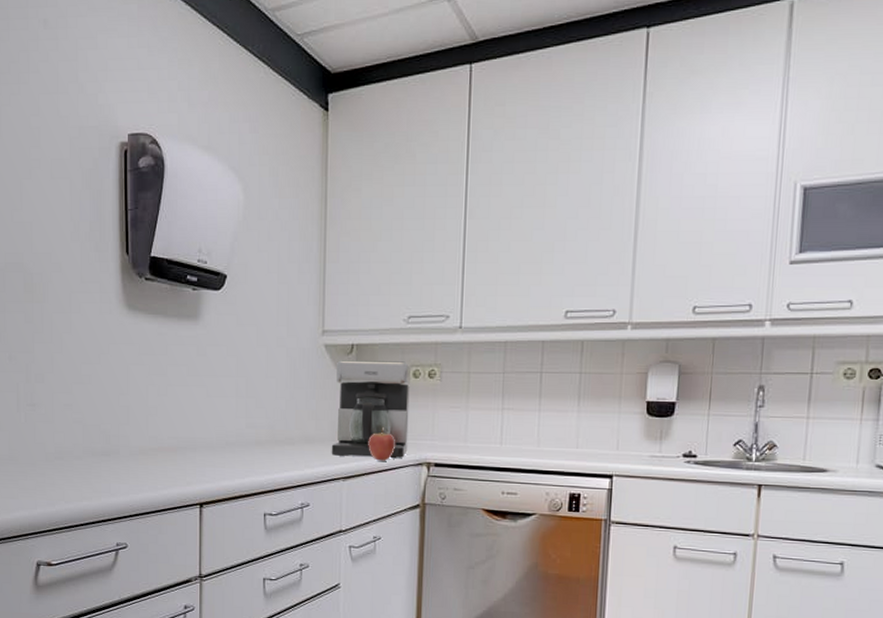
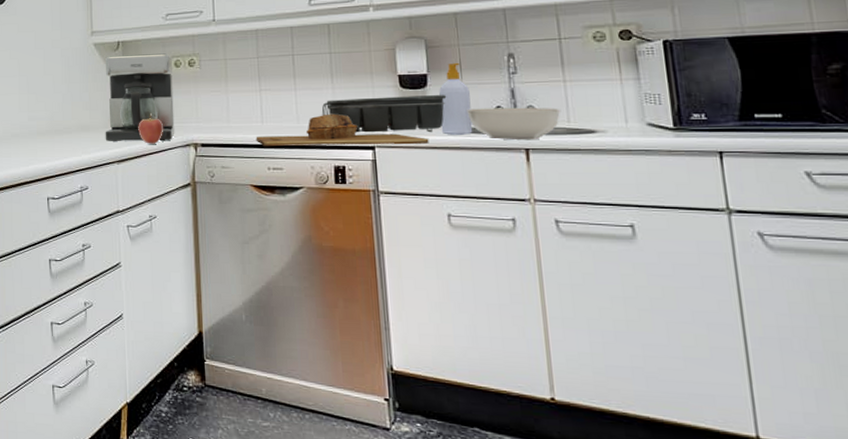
cutting board: none [492,438,667,476] -> present [256,113,429,147]
dish rack: none [563,423,692,464] -> present [321,95,447,133]
soap bottle: none [681,391,715,468] -> present [439,62,473,135]
bowl: none [707,441,799,477] -> present [465,107,561,141]

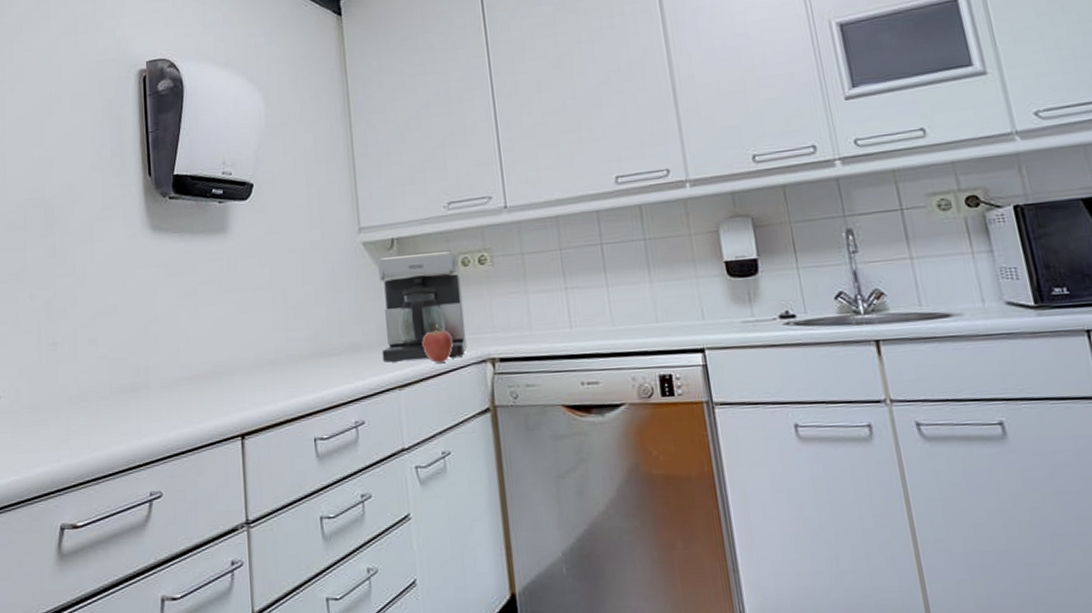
cutting board: present [256,113,429,147] -> none [564,311,767,358]
dish rack: present [321,95,447,133] -> none [639,282,782,334]
soap bottle: present [439,62,473,135] -> none [772,243,815,329]
bowl: present [465,107,561,141] -> none [804,290,911,332]

